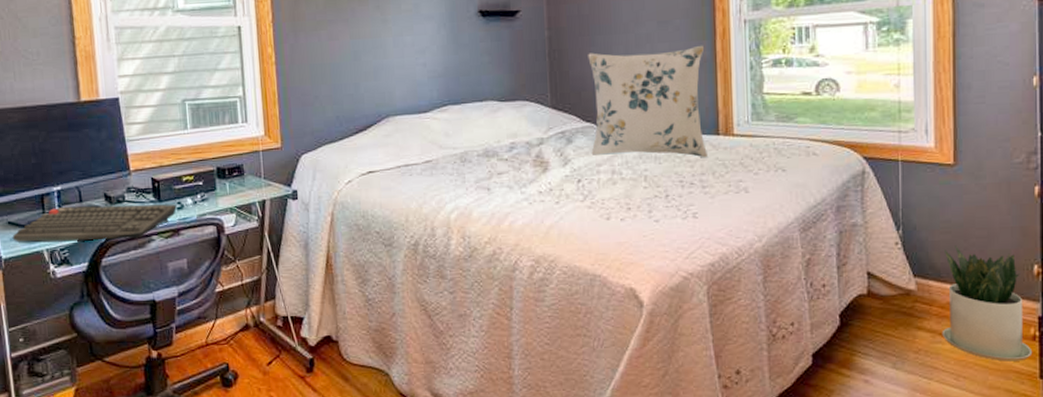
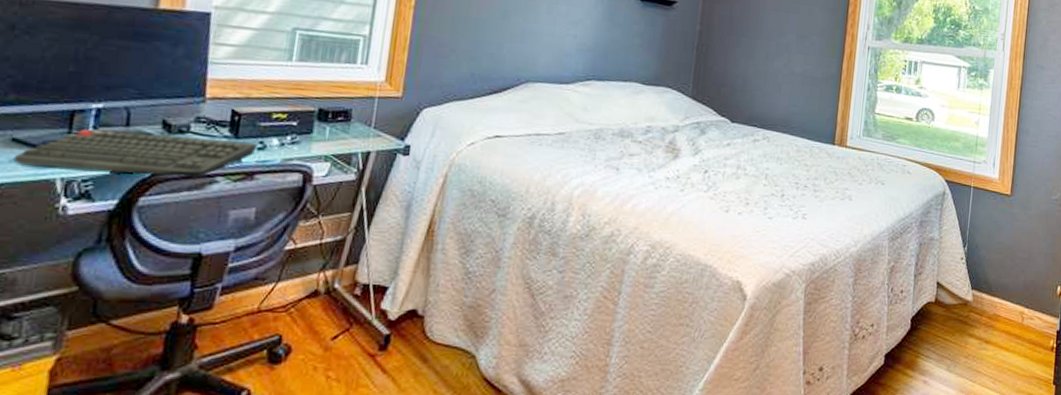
pillow: present [588,45,707,158] -> none [721,52,833,165]
planter: present [941,245,1033,362] -> none [987,264,1050,369]

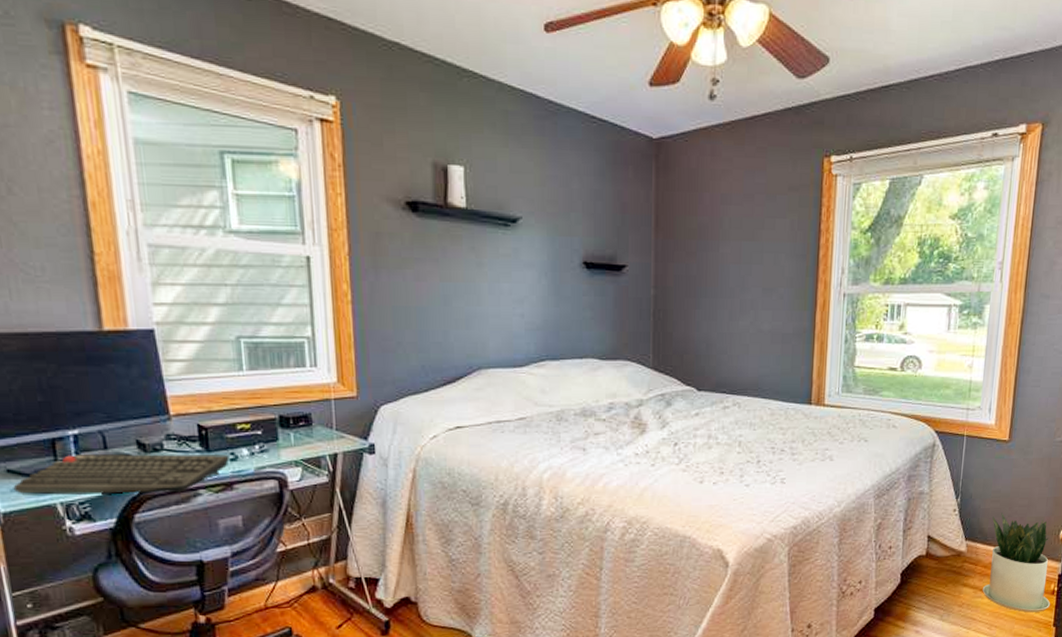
planter: none [987,264,1050,369] -> present [982,513,1051,613]

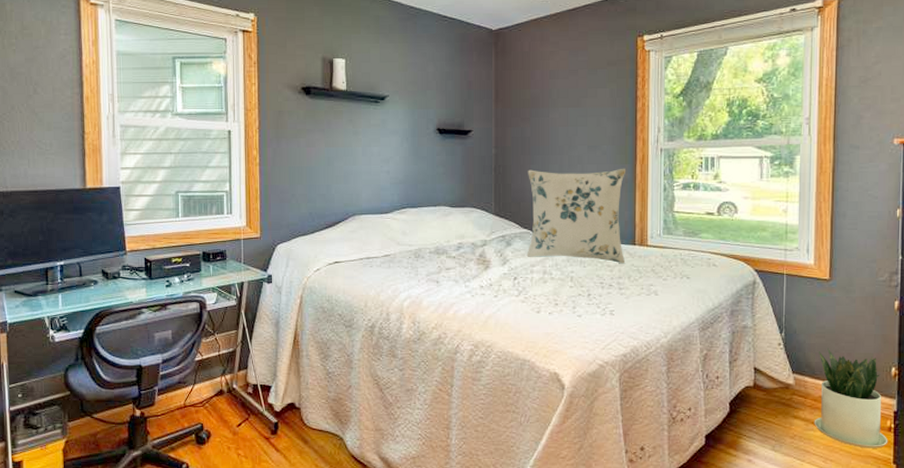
computer keyboard: present [13,454,230,494] -> none [17,280,165,311]
pillow: none [689,315,805,426] -> present [526,168,627,264]

